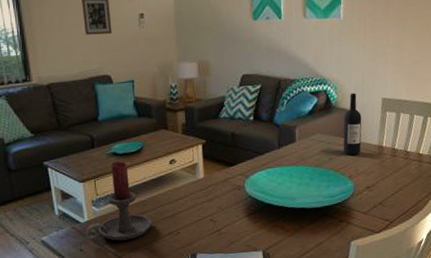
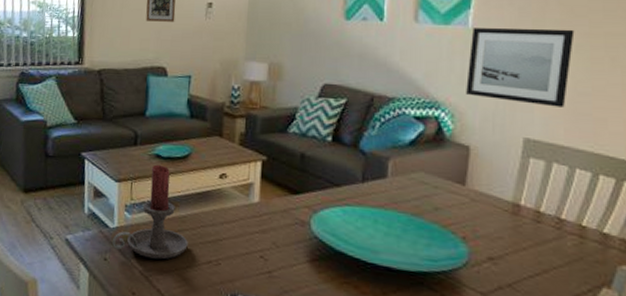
wall art: none [342,15,408,73] -> present [466,27,575,108]
wine bottle: present [343,93,362,155] -> none [457,125,489,210]

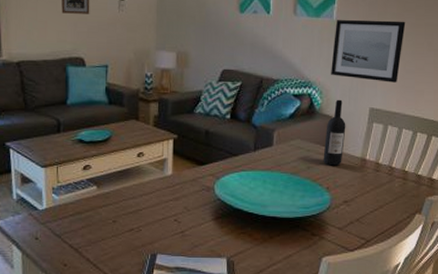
candle holder: present [111,164,188,260] -> none [41,149,112,233]
wine bottle: none [457,125,489,210] -> present [323,99,346,166]

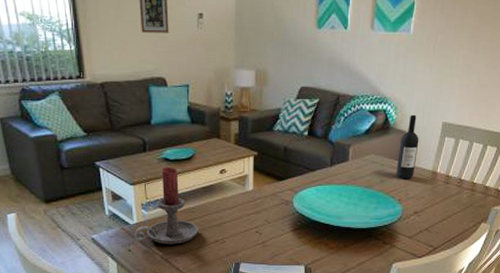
candle holder: none [41,149,112,233] -> present [133,167,198,244]
wall art: present [331,20,406,83] -> none [406,33,482,97]

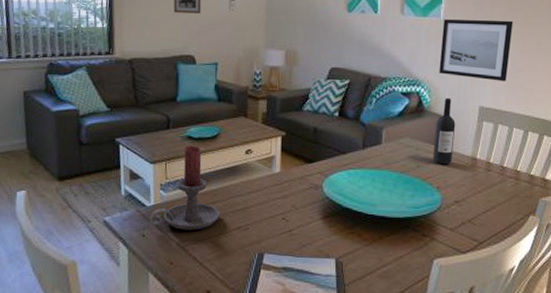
wall art: none [406,33,482,97] -> present [439,19,513,81]

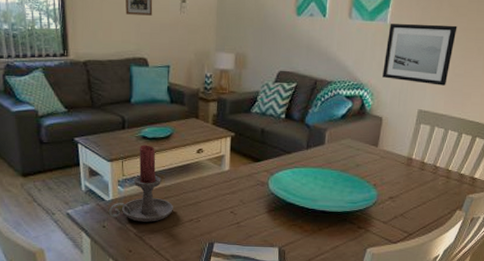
wine bottle: present [433,98,456,165] -> none [371,101,395,164]

